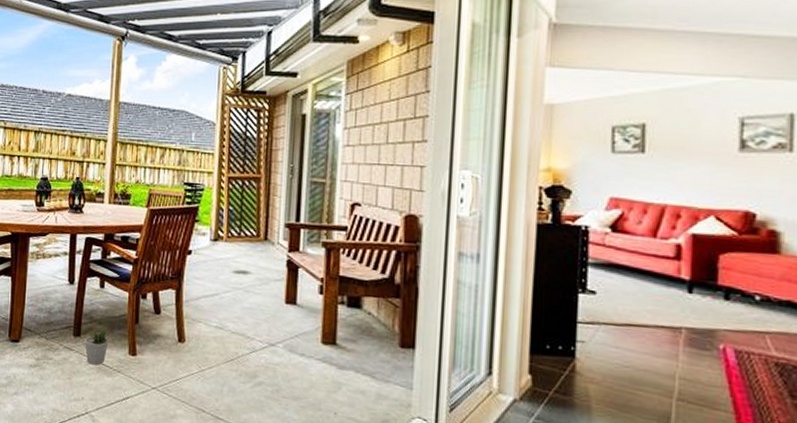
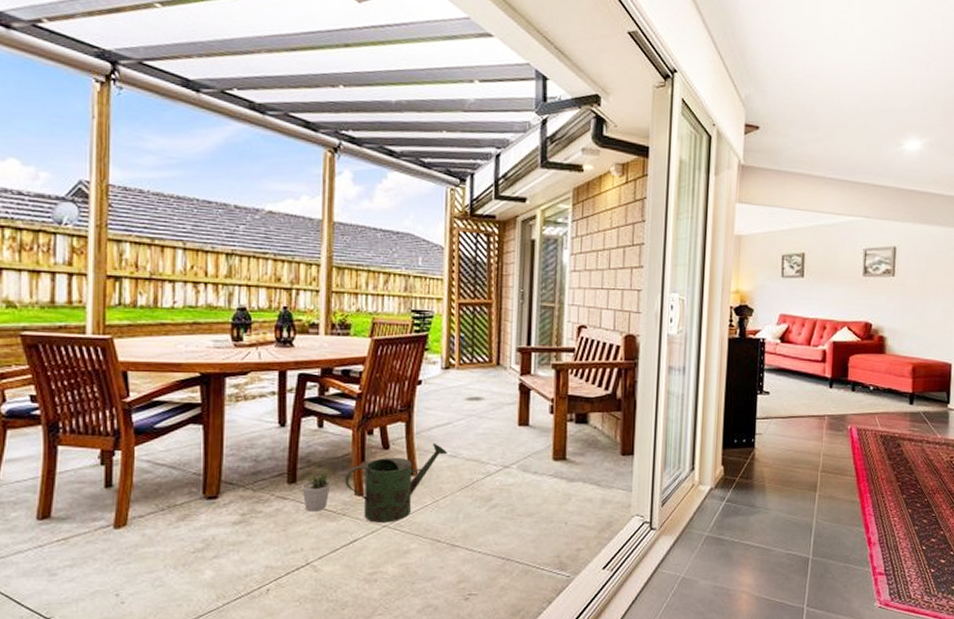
watering can: none [121,312,215,386] -> present [345,442,448,523]

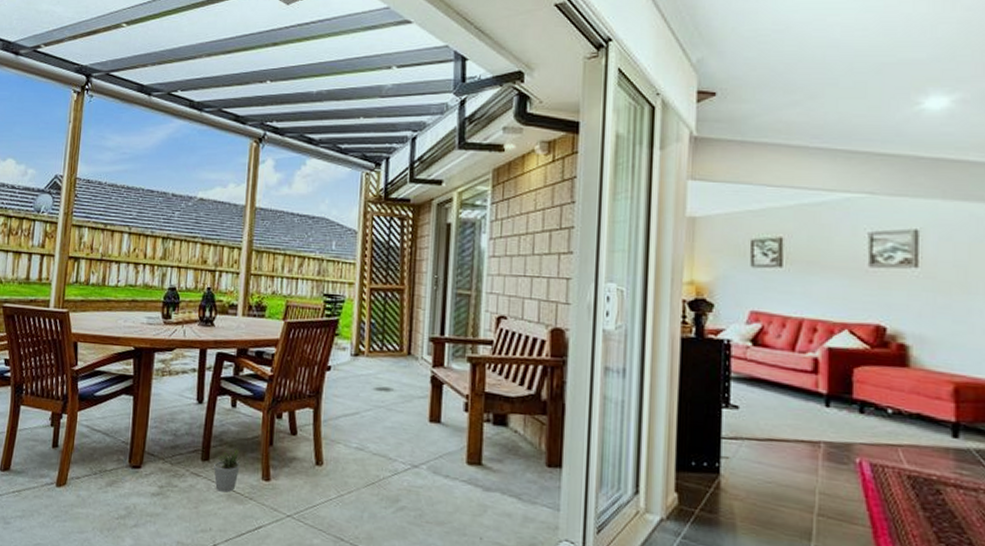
watering can: present [345,442,448,523] -> none [253,432,355,513]

